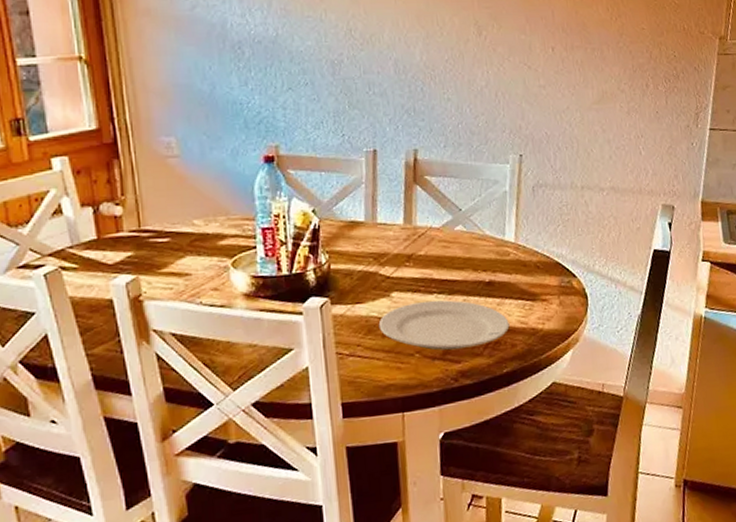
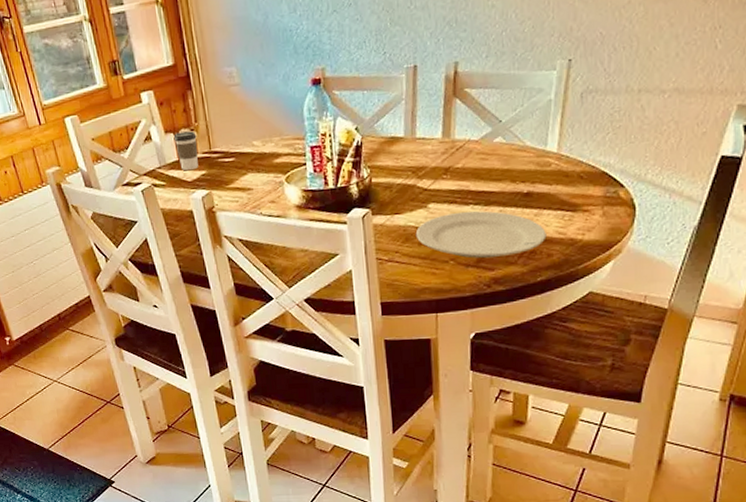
coffee cup: none [92,205,124,252] -> present [173,131,199,171]

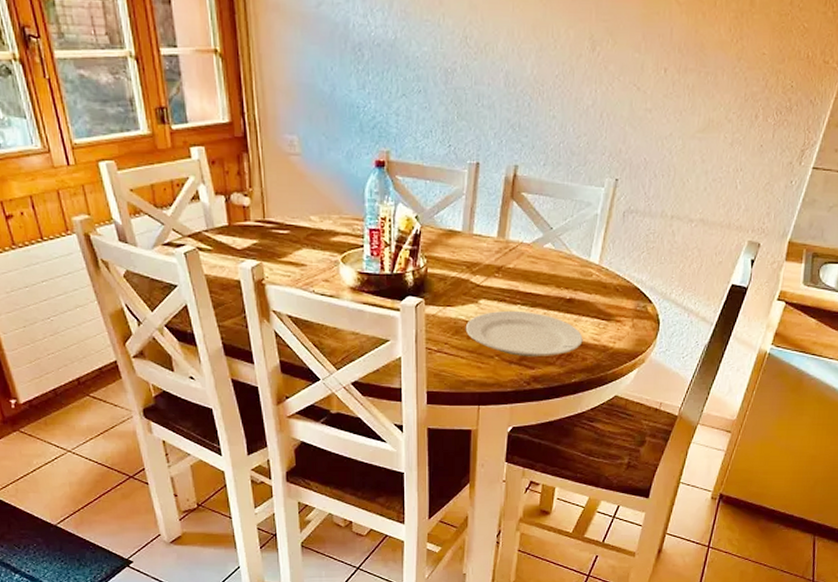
coffee cup: present [173,131,199,171] -> none [224,196,251,238]

